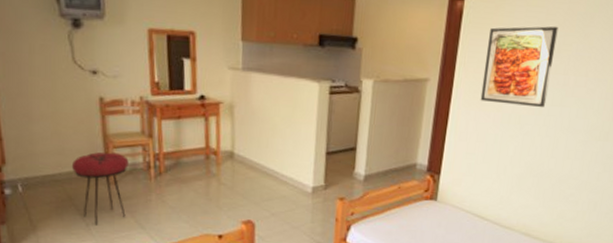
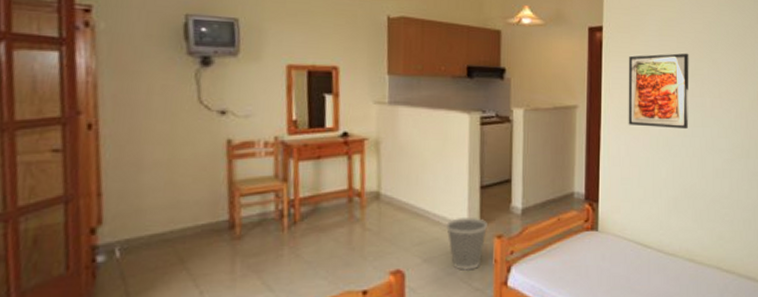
stool: present [71,152,129,226] -> none [186,201,258,293]
wastebasket: none [293,179,331,226] -> present [446,218,487,271]

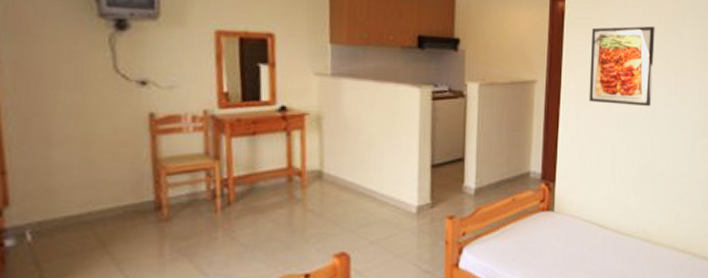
wastebasket: present [446,218,487,271] -> none [395,198,438,253]

